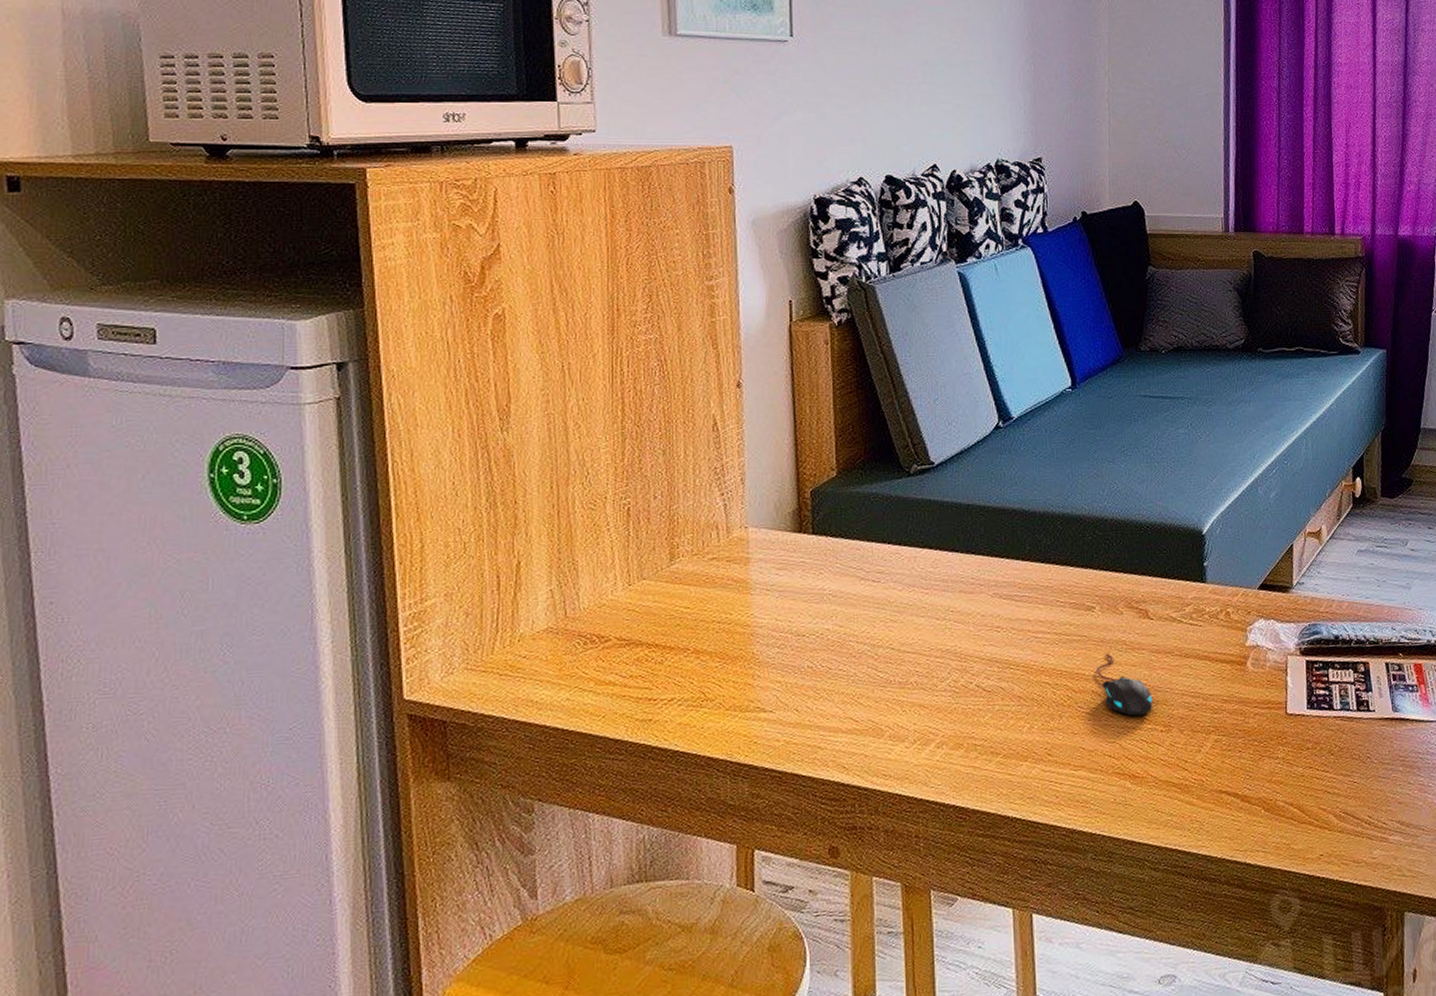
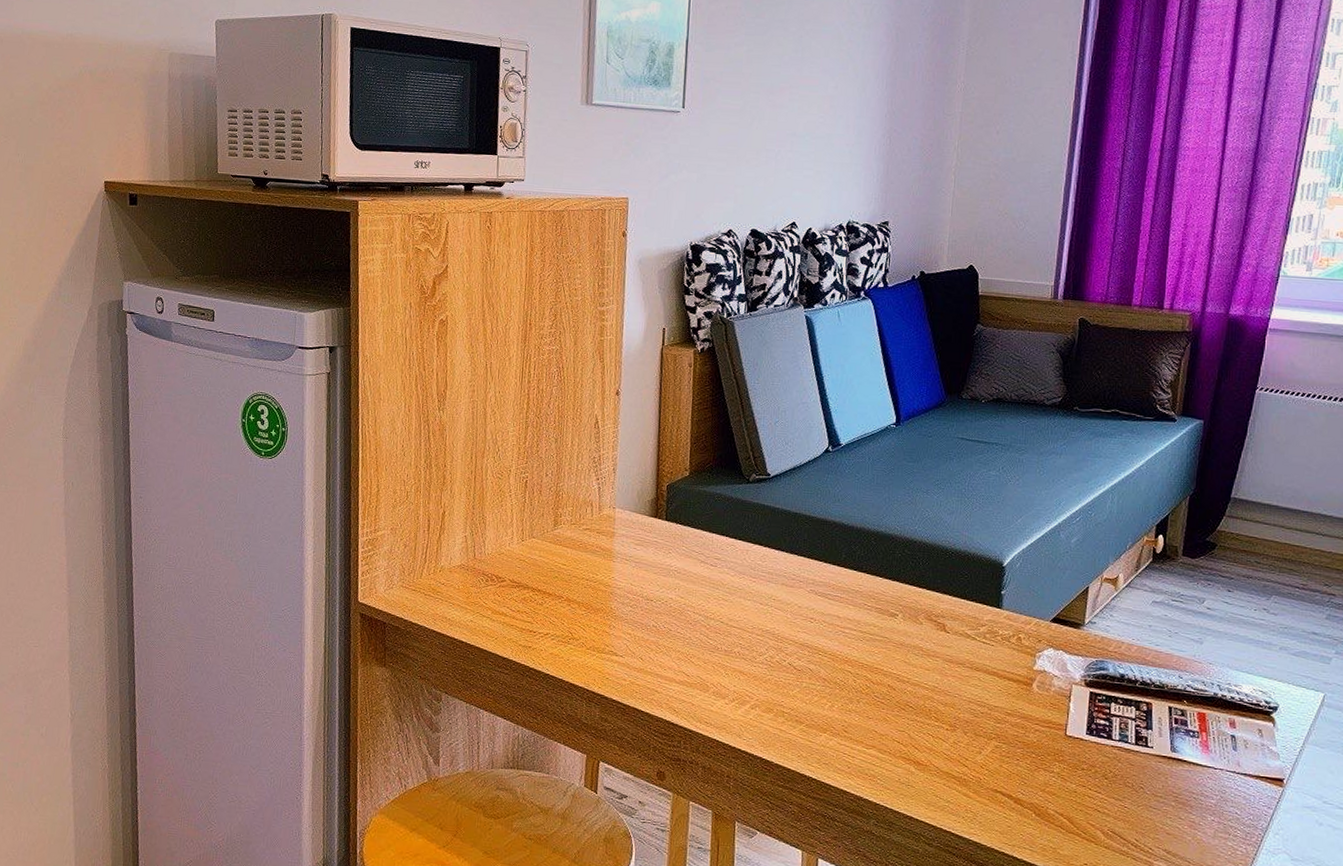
mouse: present [1097,653,1153,716] -> none [894,655,942,713]

